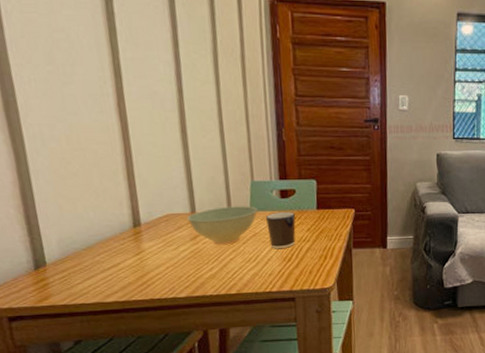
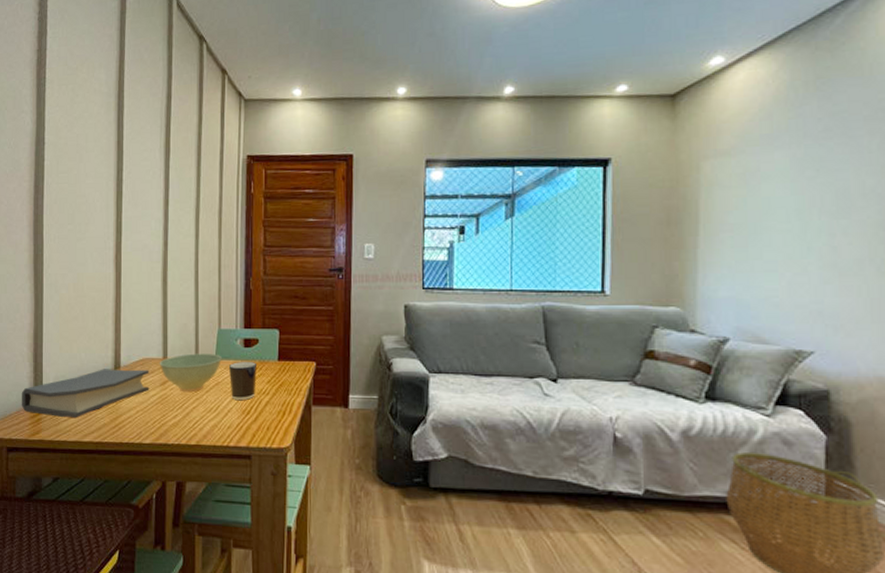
hardback book: none [15,225,179,281] -> present [21,369,150,419]

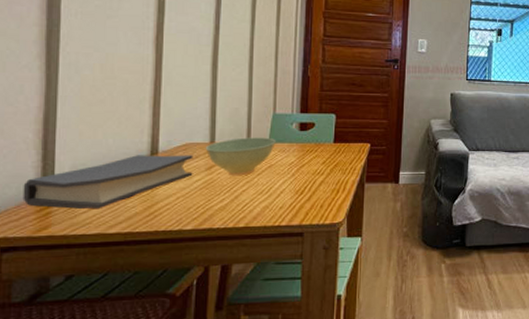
mug: present [229,361,258,401] -> none [283,144,313,182]

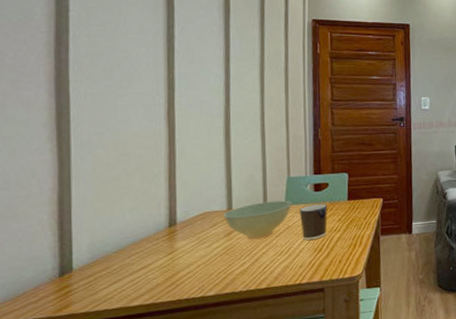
hardback book: present [23,155,193,210] -> none [40,223,212,287]
mug: none [283,144,313,182] -> present [300,203,328,241]

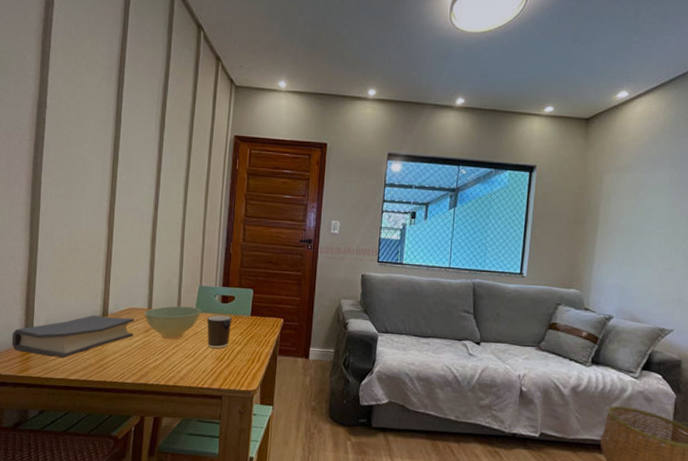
hardback book: none [40,223,212,287] -> present [11,315,135,359]

